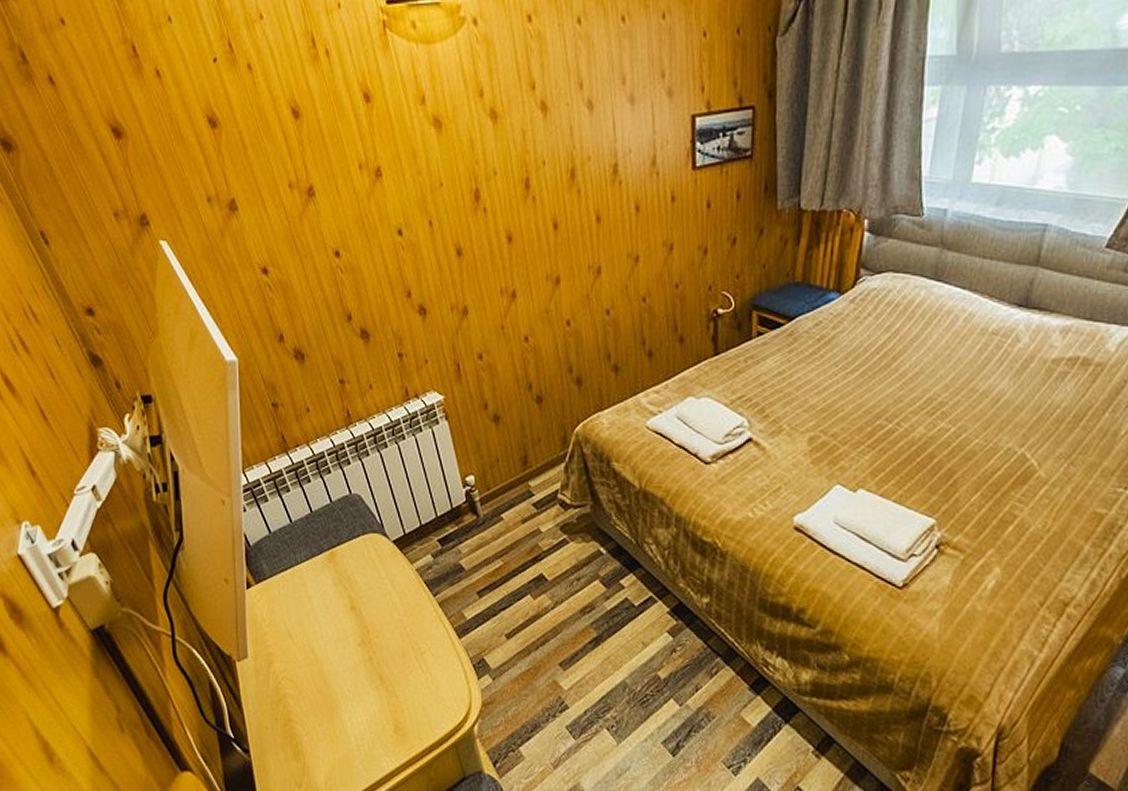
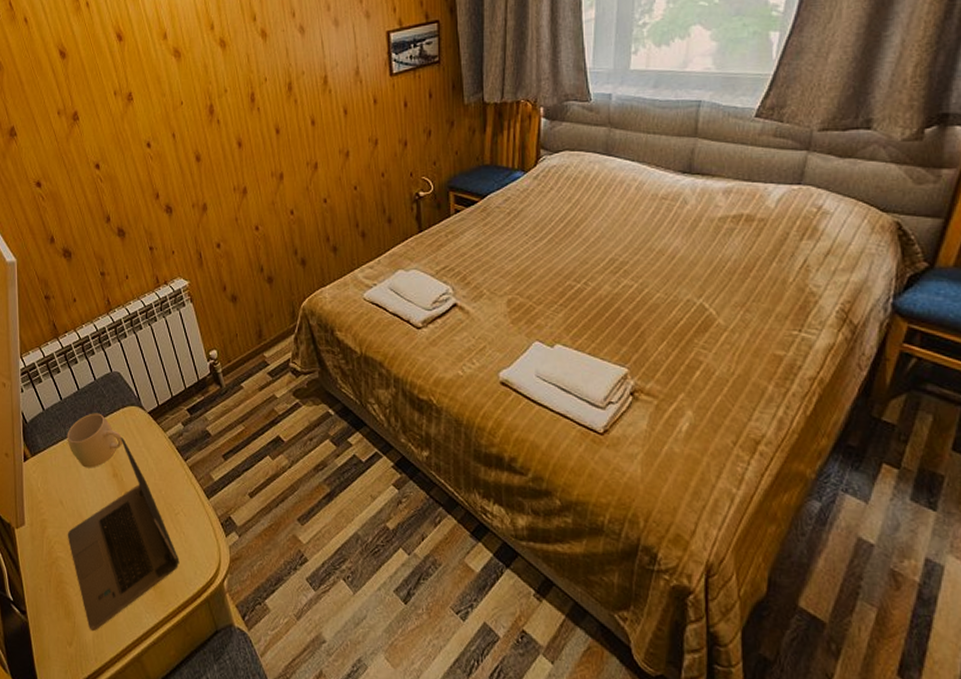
laptop computer: none [296,566,425,774] -> present [67,436,180,632]
mug: none [297,538,363,600] -> present [67,413,123,468]

